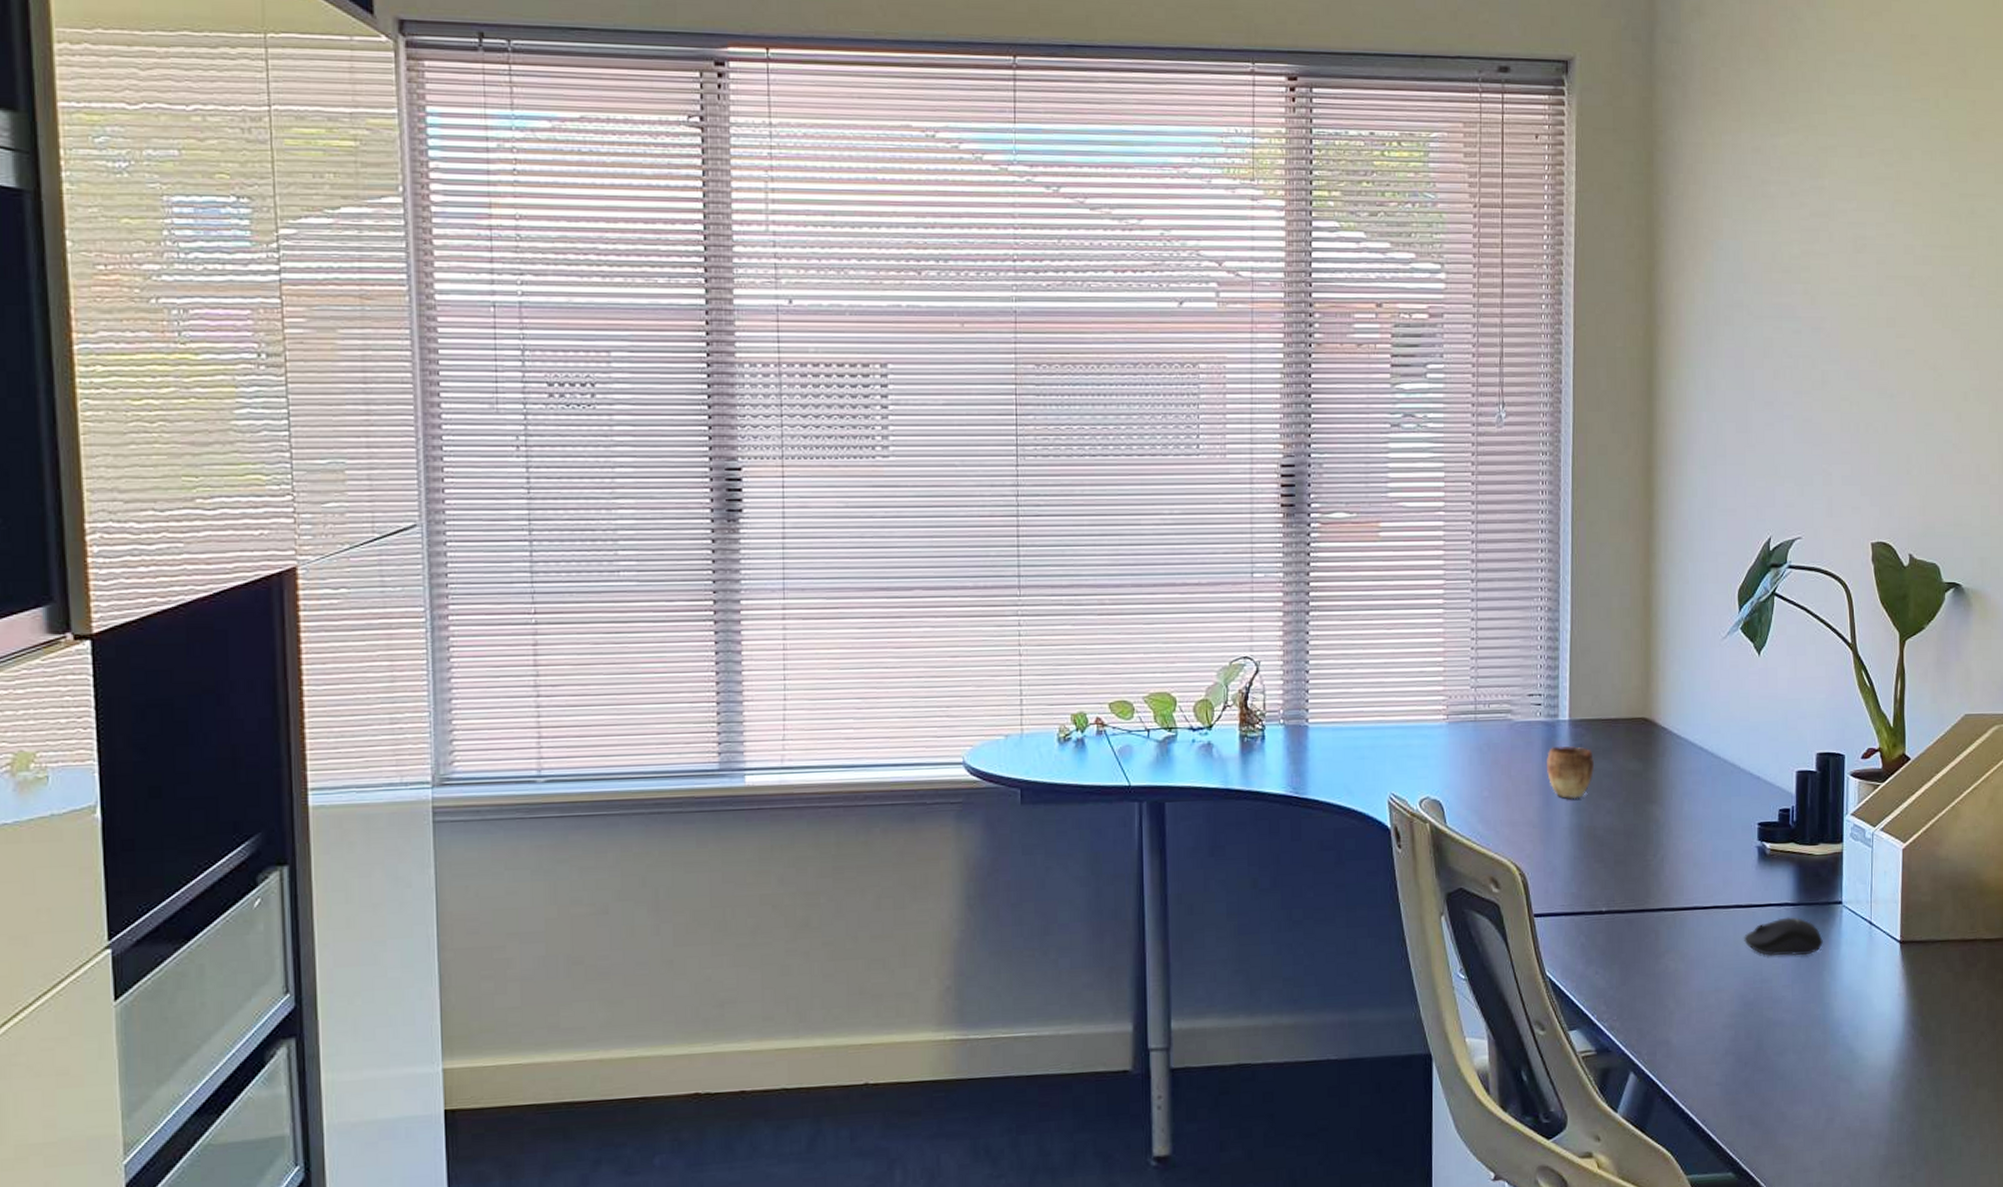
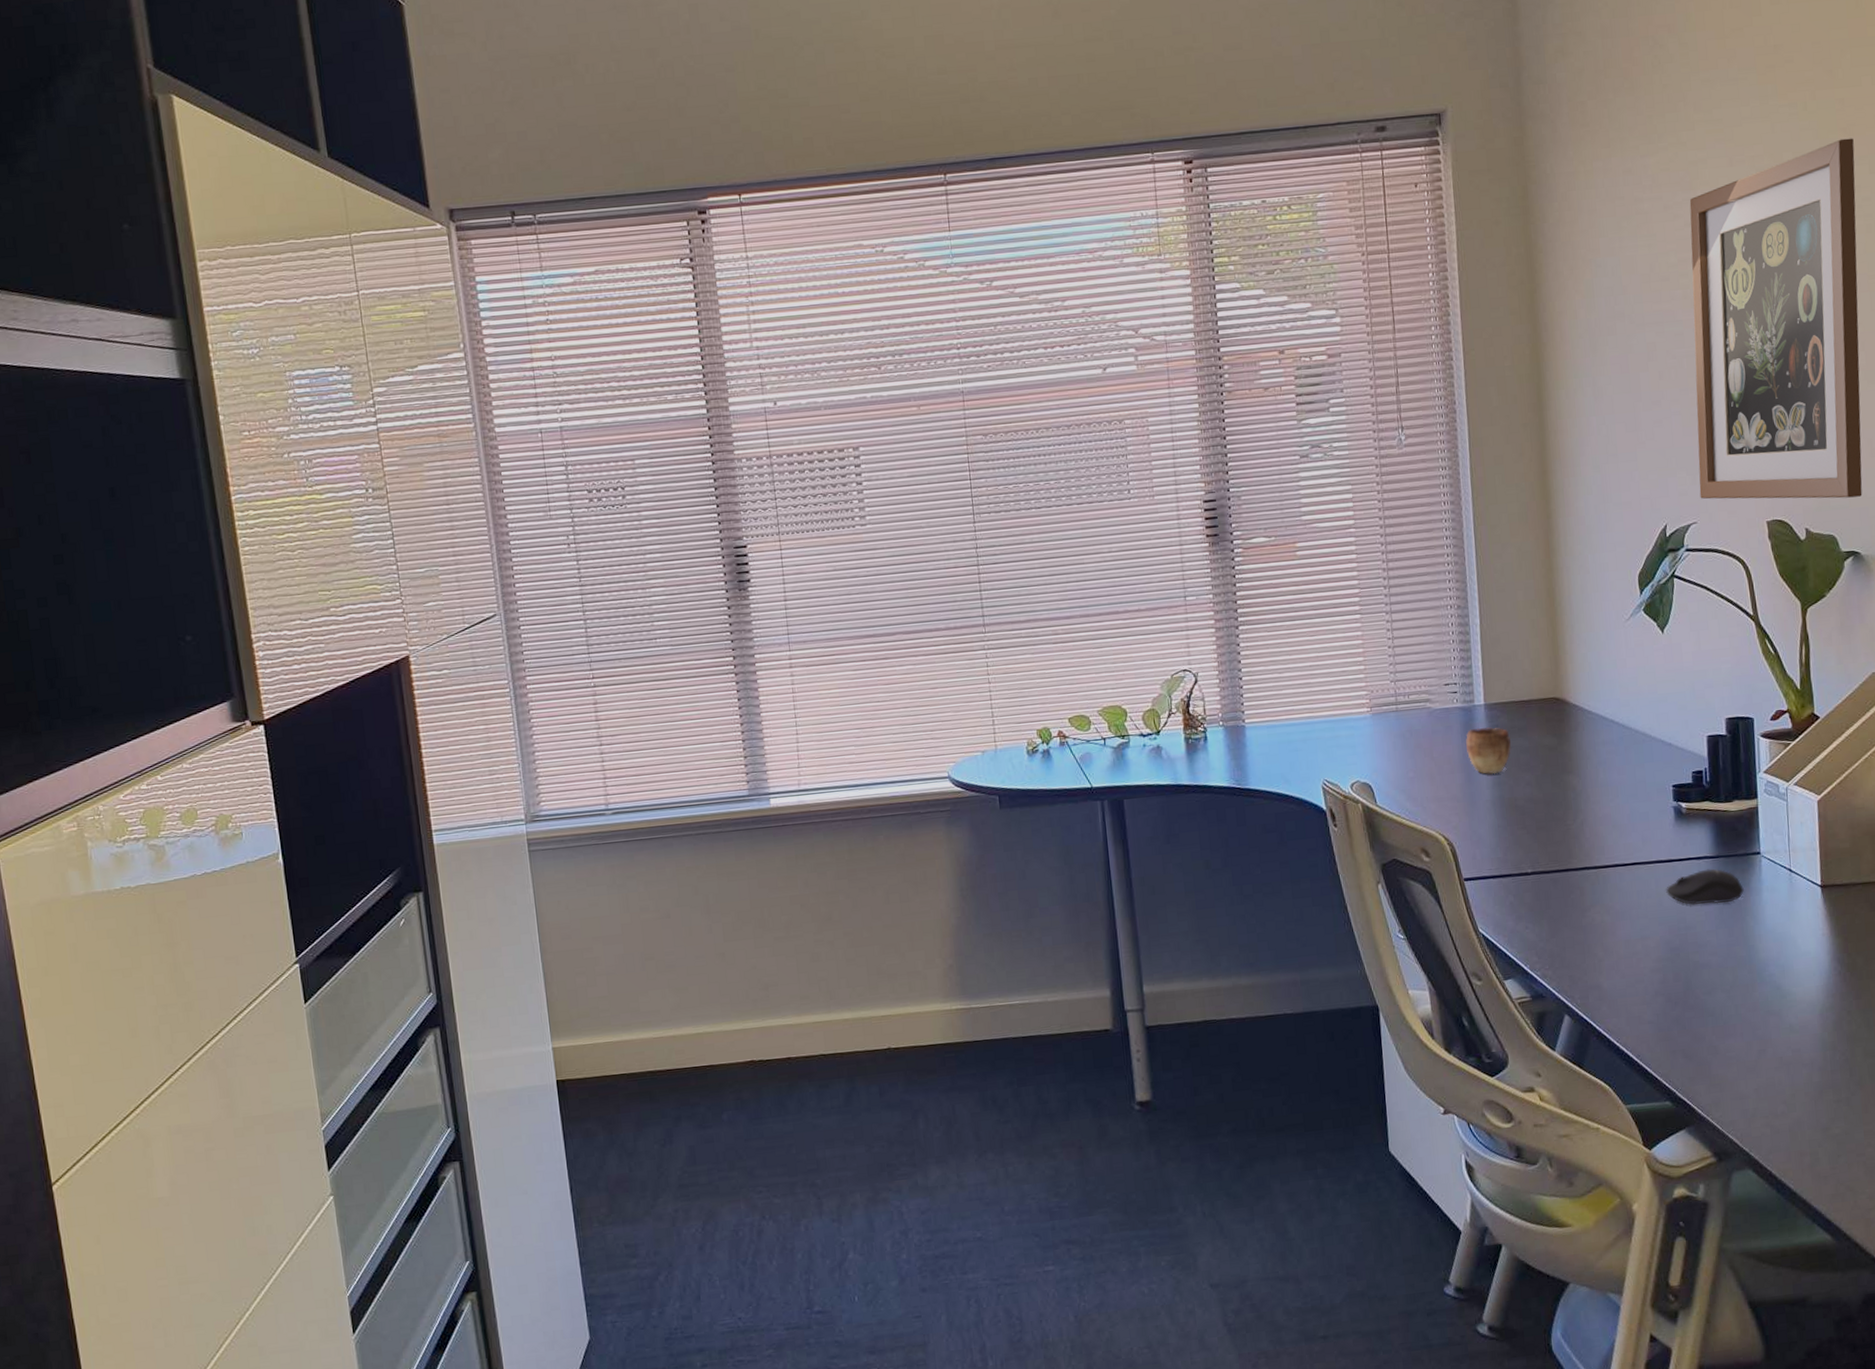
wall art: none [1806,143,1982,525] -> present [1689,138,1862,499]

